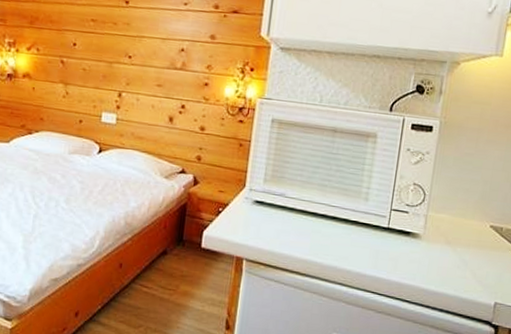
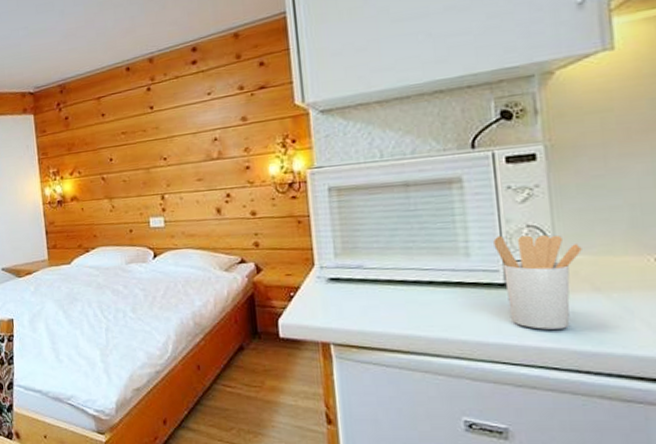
utensil holder: none [386,188,446,271] -> present [493,234,582,330]

